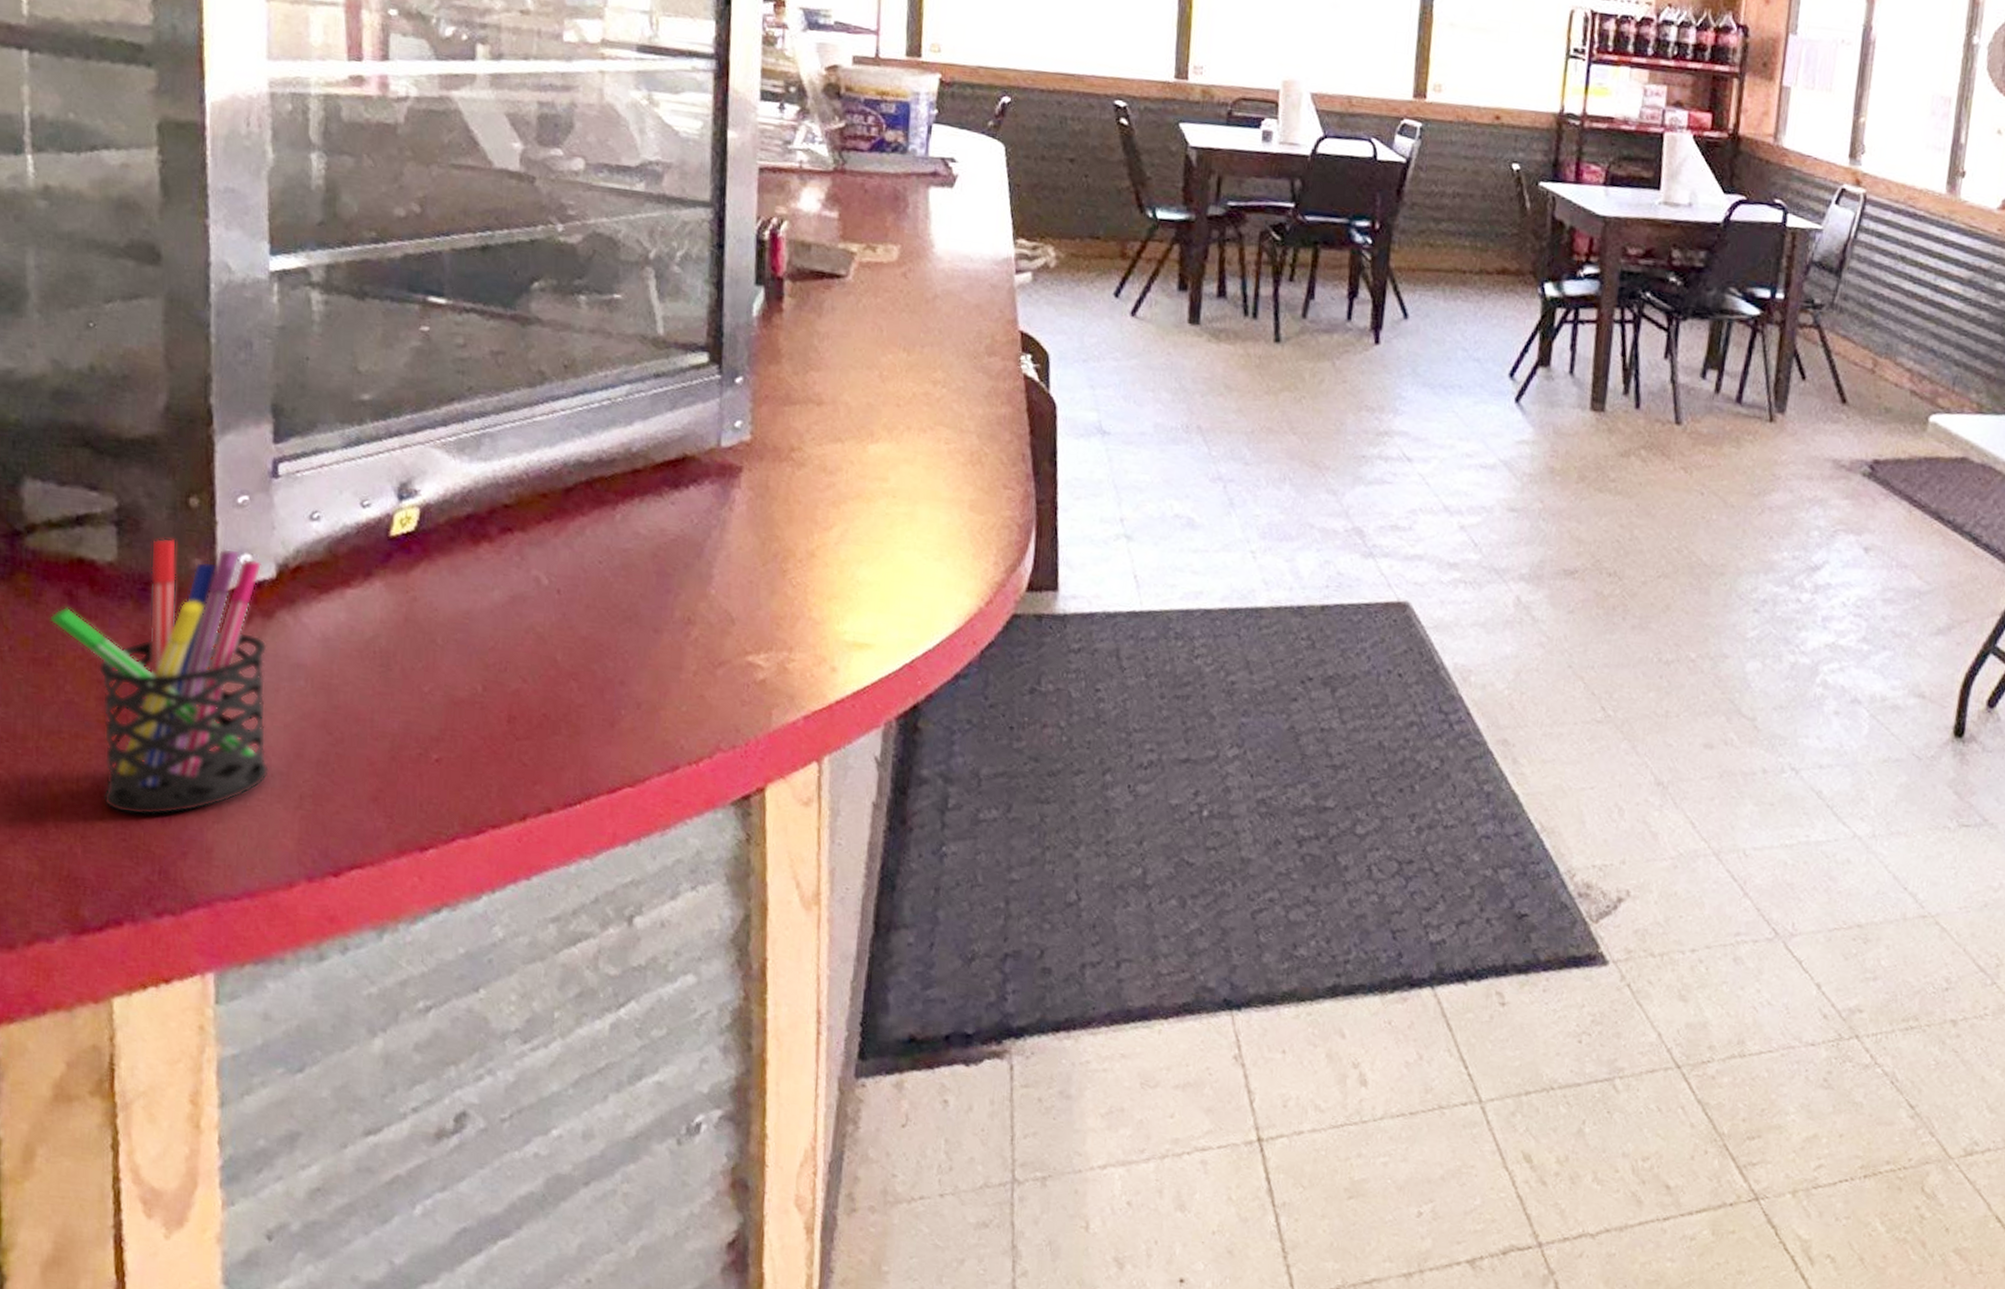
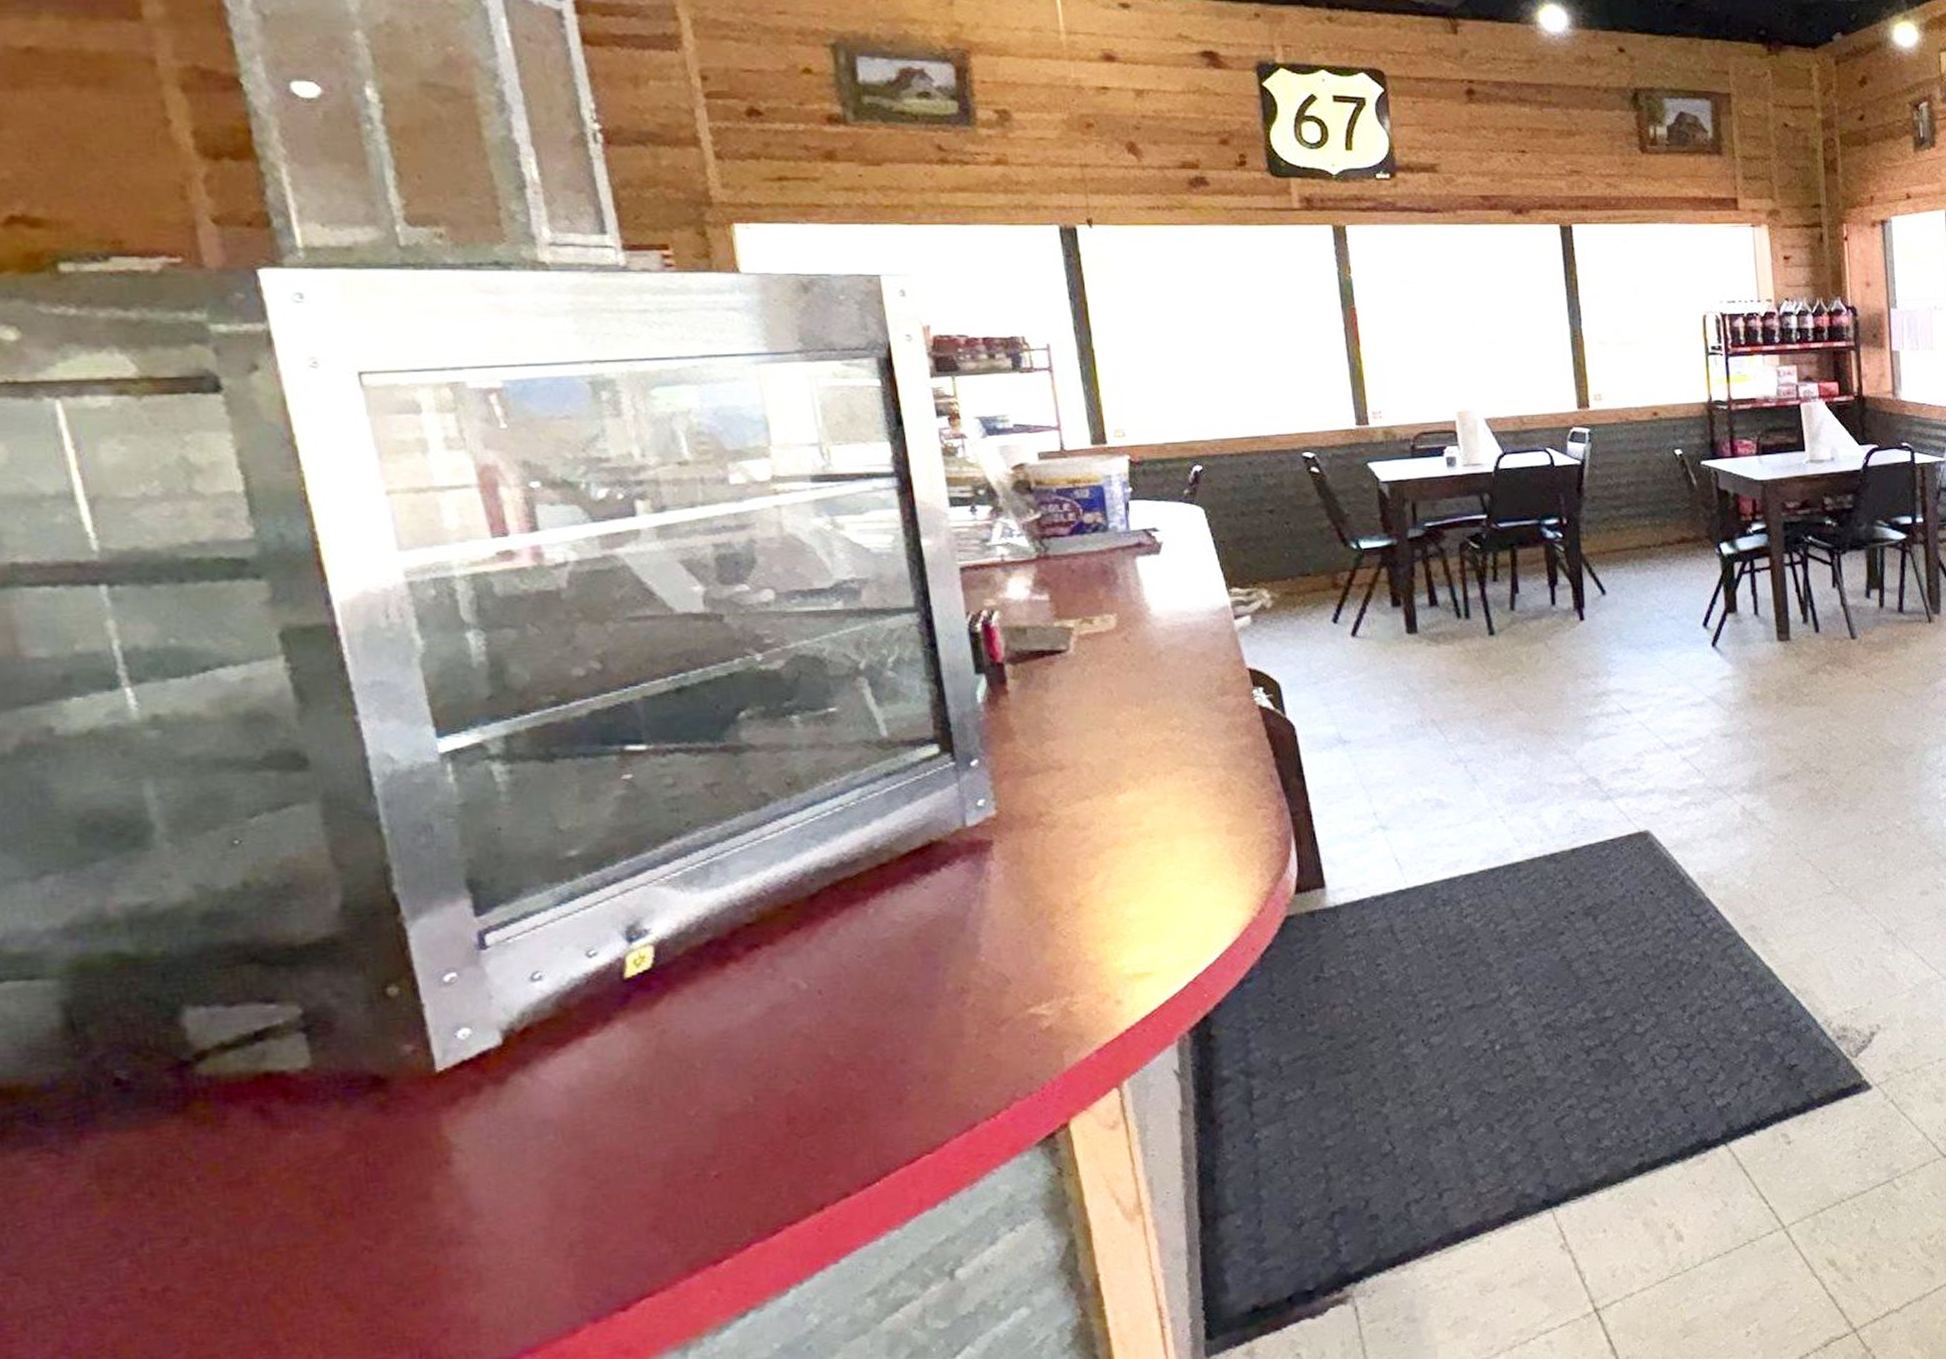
pen holder: present [50,537,270,816] -> none [241,1026,531,1309]

